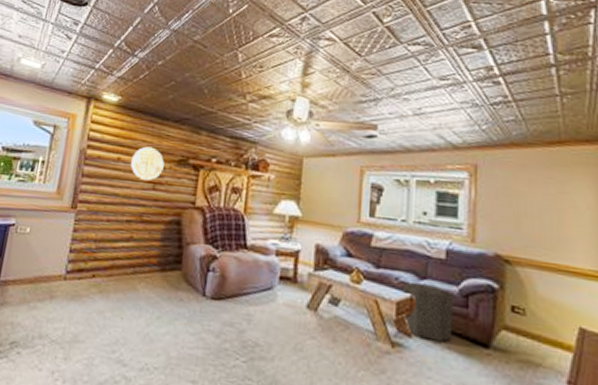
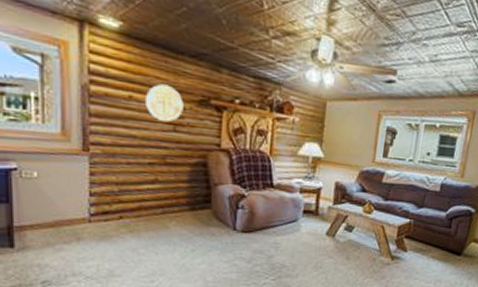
ottoman: present [403,281,454,344] -> none [402,210,442,255]

